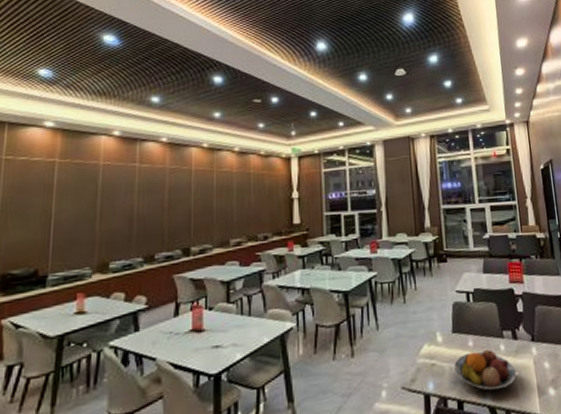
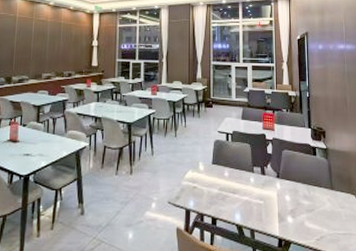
fruit bowl: present [454,350,516,391] -> none [212,181,261,213]

